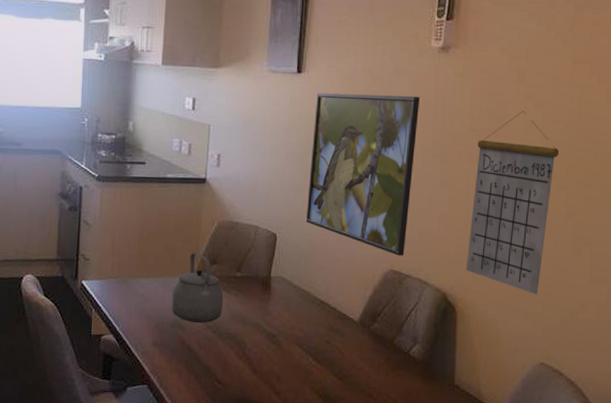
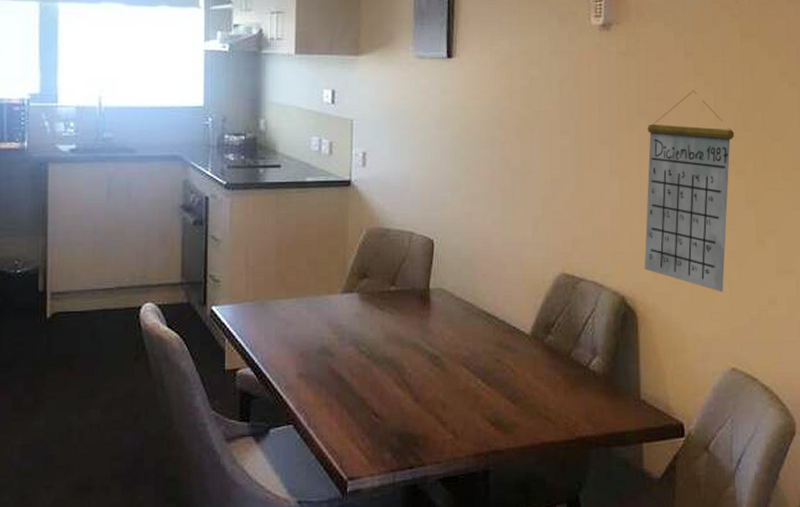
tea kettle: present [171,253,224,324] -> none [317,266,377,348]
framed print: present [306,93,421,256] -> none [466,78,583,257]

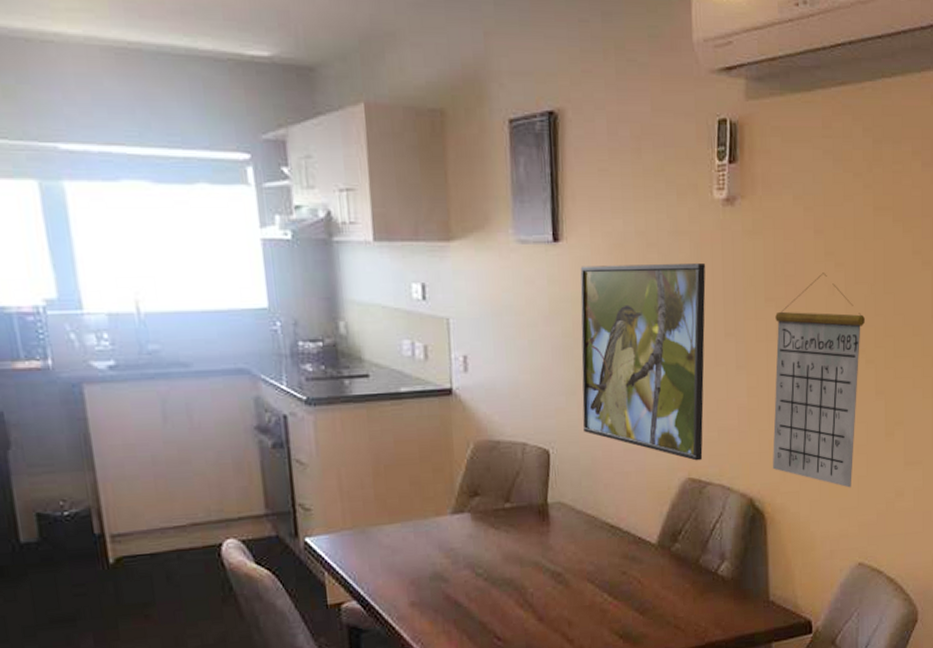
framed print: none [466,78,583,257] -> present [580,262,706,461]

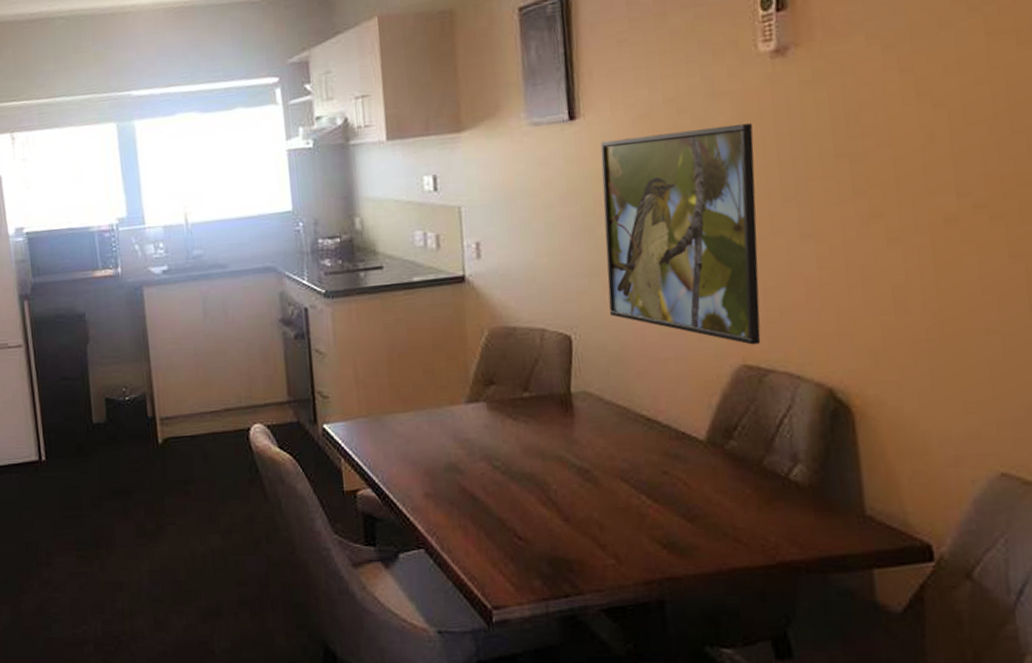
calendar: present [772,273,865,488] -> none [850,117,984,376]

